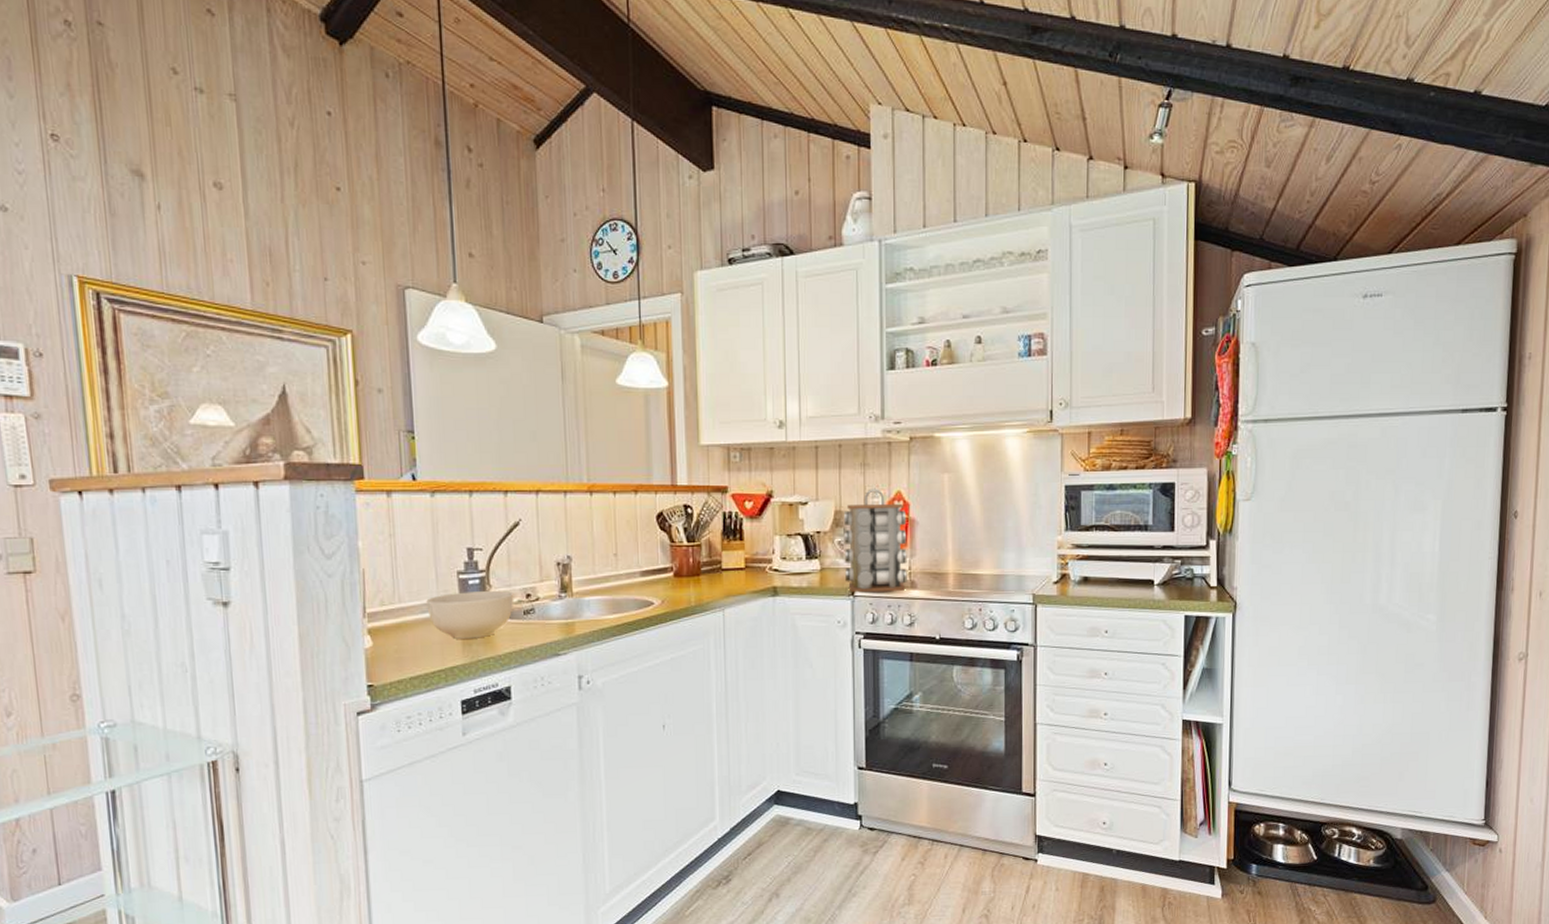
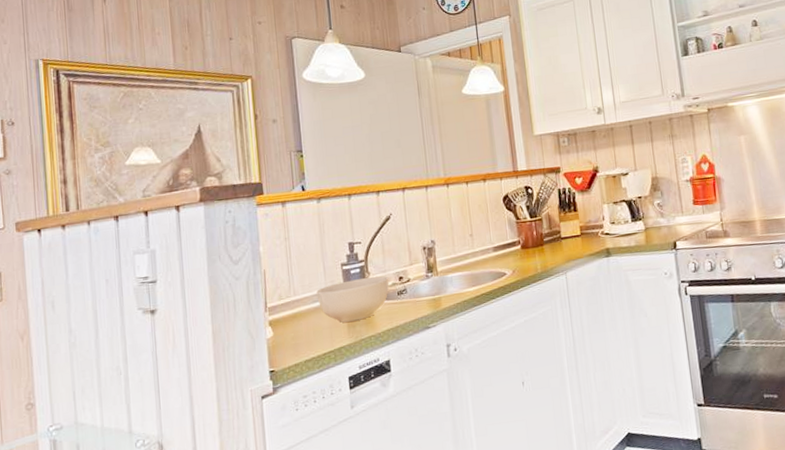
spice rack: present [843,488,907,594] -> none [659,155,721,247]

